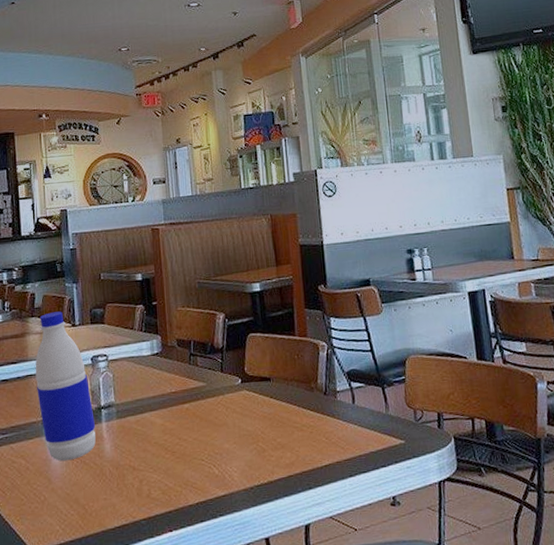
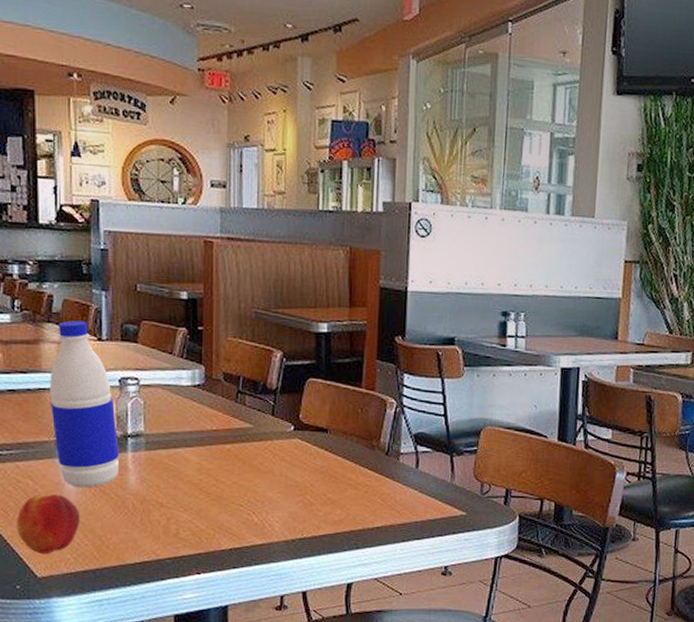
peach: none [13,470,66,529] -> present [17,494,81,555]

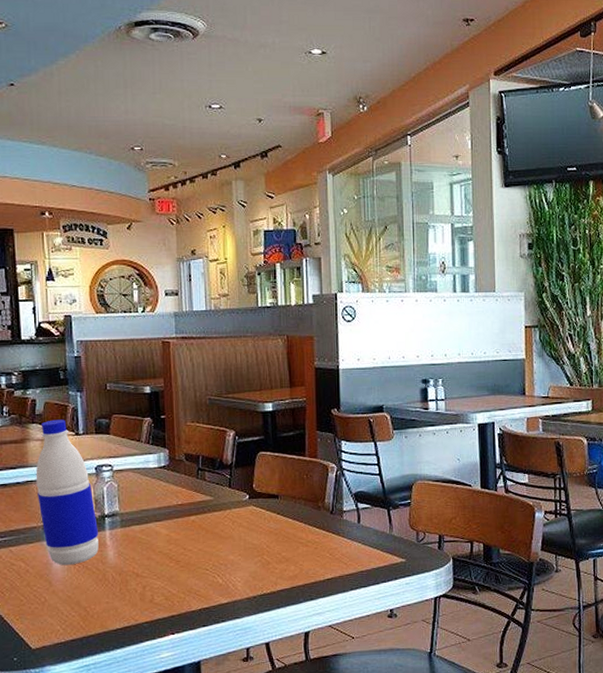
peach: present [17,494,81,555] -> none [12,573,68,628]

